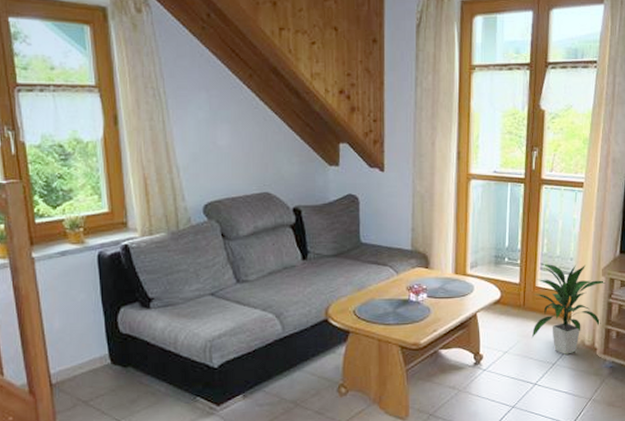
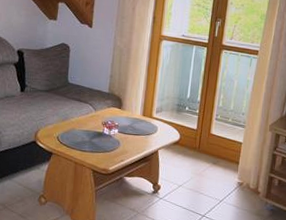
indoor plant: present [531,263,605,355] -> none [203,114,272,194]

